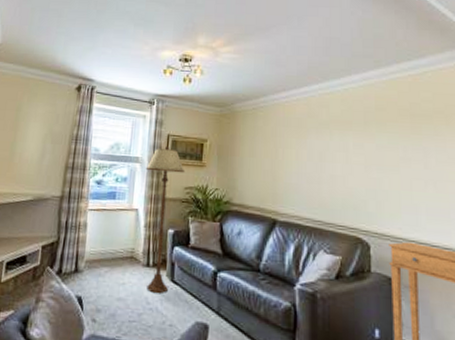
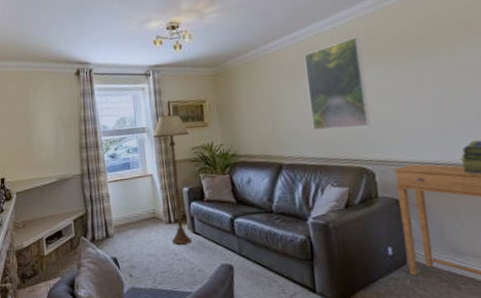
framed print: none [312,102,371,196] -> present [304,37,371,131]

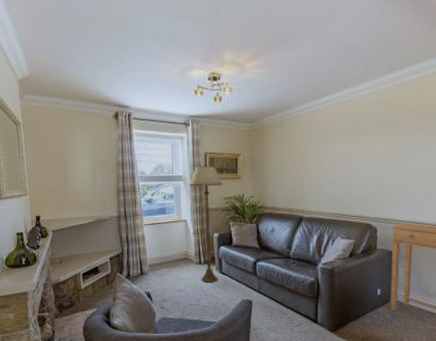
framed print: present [304,37,371,131] -> none [332,107,382,190]

